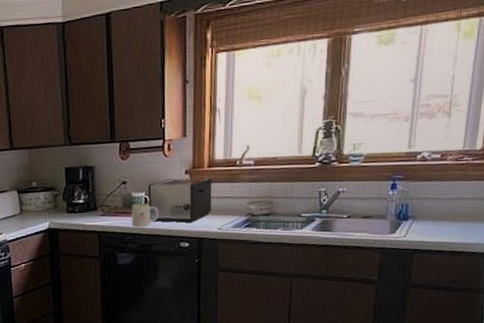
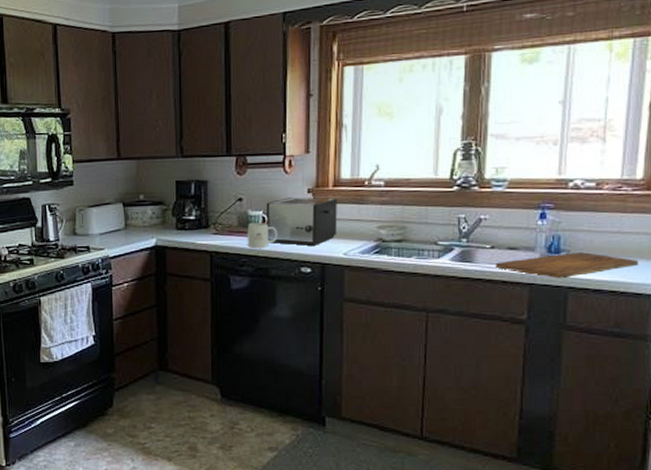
cutting board: none [351,217,474,243] -> present [495,252,638,279]

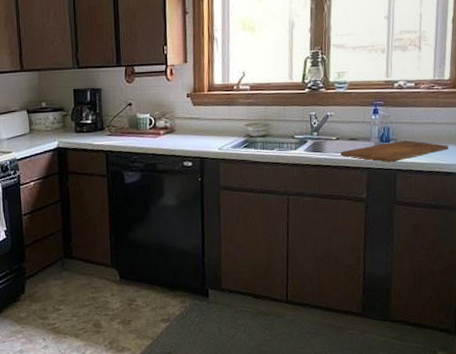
mug: present [247,222,278,249] -> none [136,123,163,147]
toaster: present [266,197,337,246] -> none [152,101,213,143]

